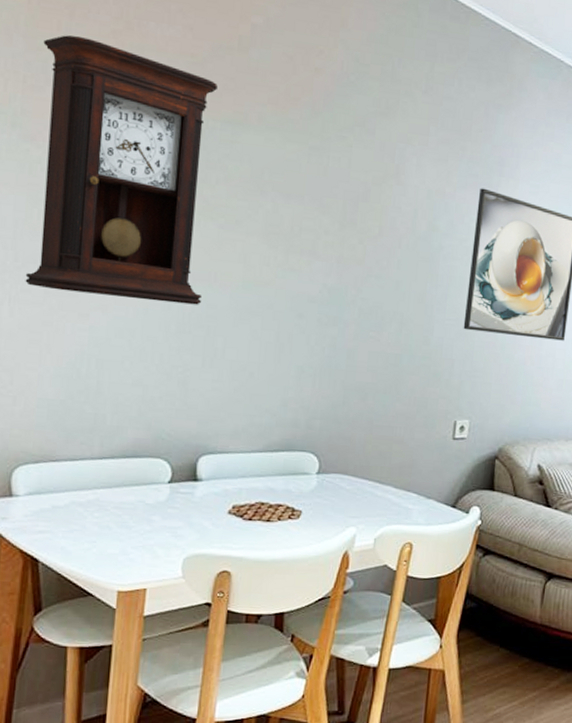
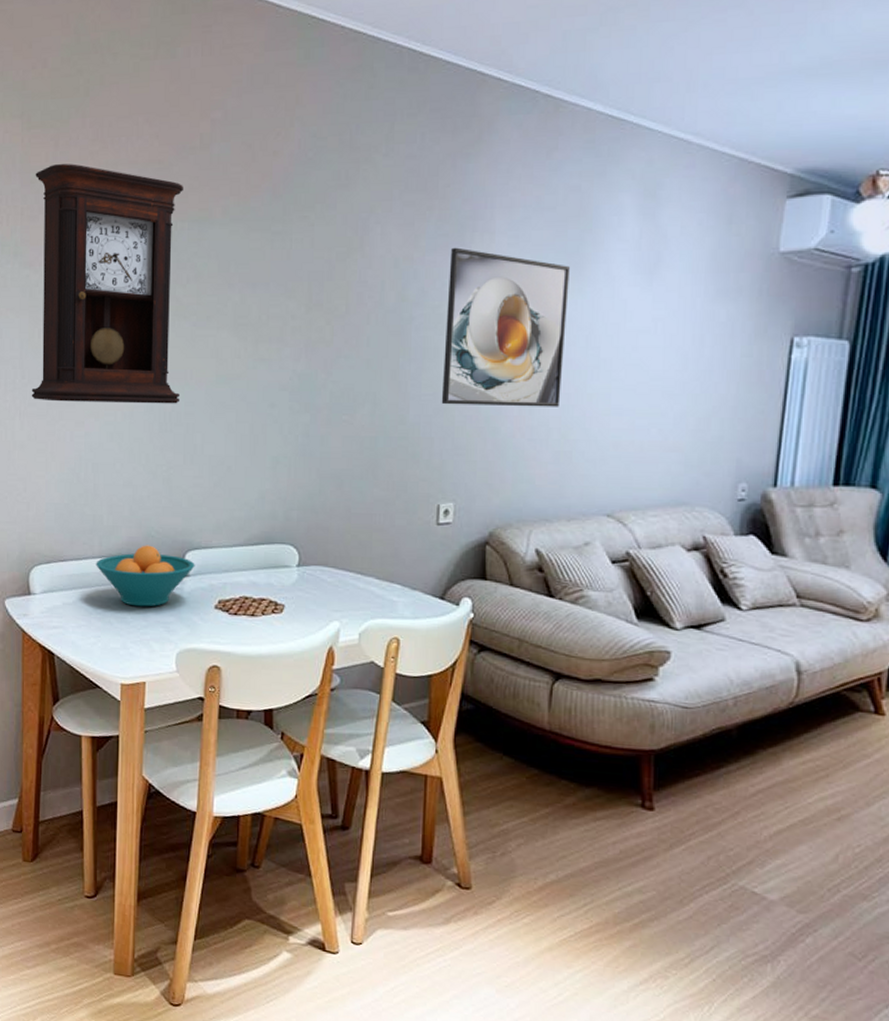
fruit bowl: none [95,447,209,512] -> present [96,545,195,607]

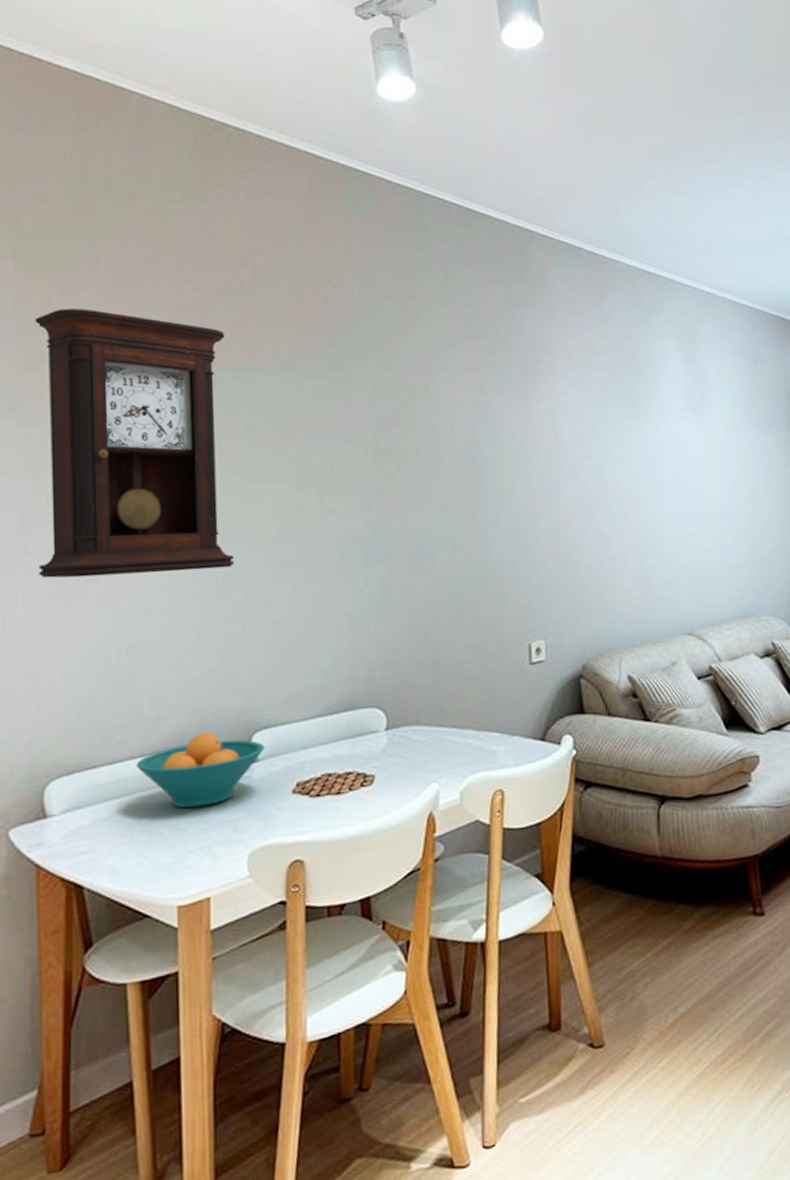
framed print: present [441,247,570,407] -> none [516,390,634,543]

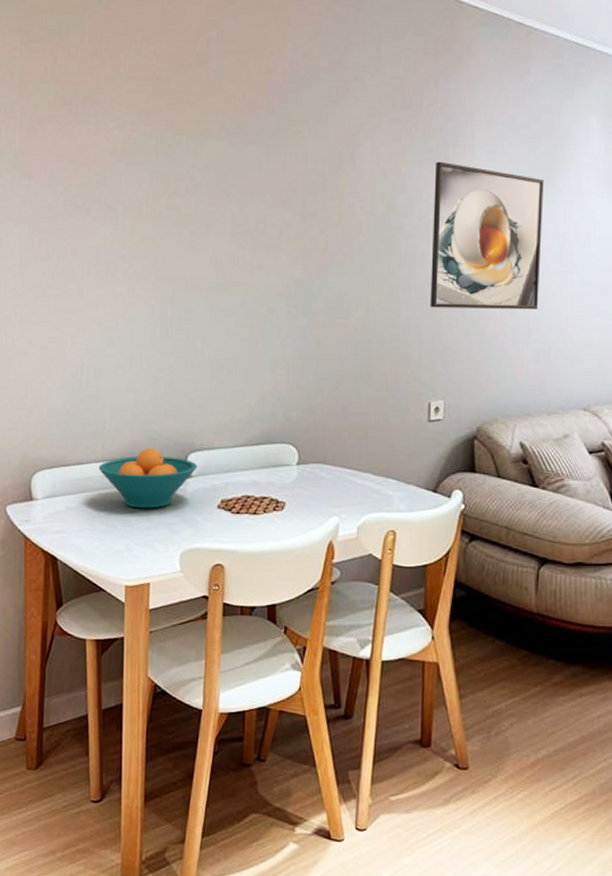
pendulum clock: present [35,308,235,578] -> none [32,78,181,310]
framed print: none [516,390,634,543] -> present [430,161,544,310]

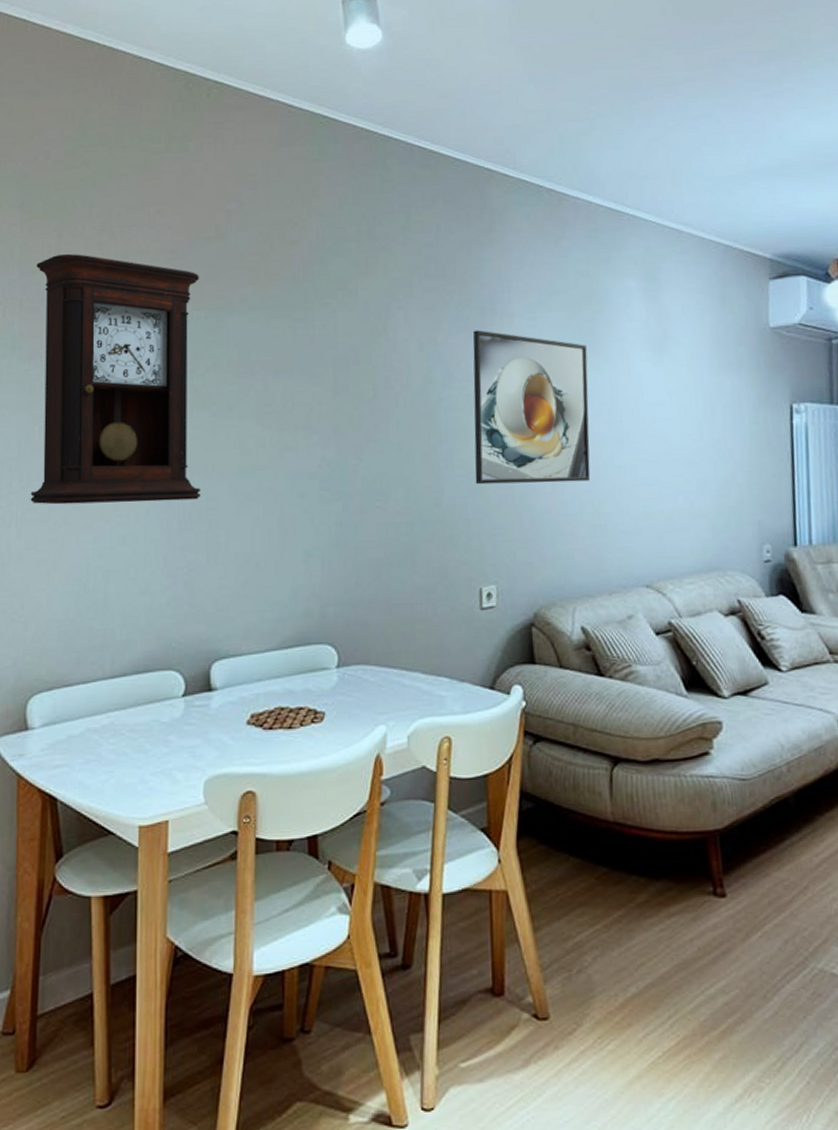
pendulum clock: none [32,78,181,310] -> present [30,254,202,505]
fruit bowl: present [99,448,198,509] -> none [107,658,223,731]

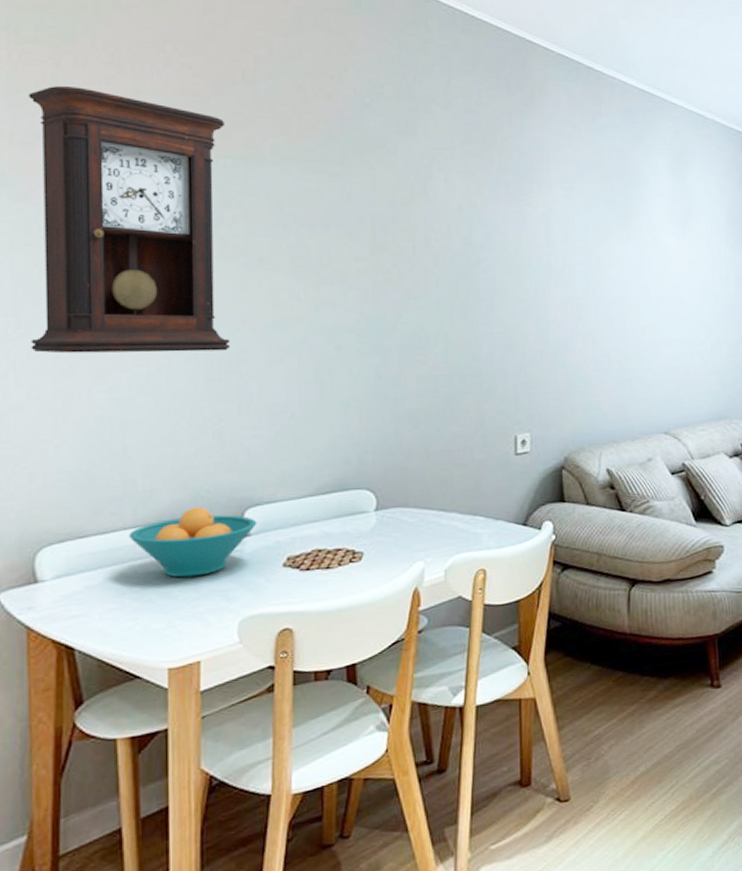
fruit bowl: none [107,658,223,731] -> present [129,506,257,578]
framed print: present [472,330,591,485] -> none [512,196,619,341]

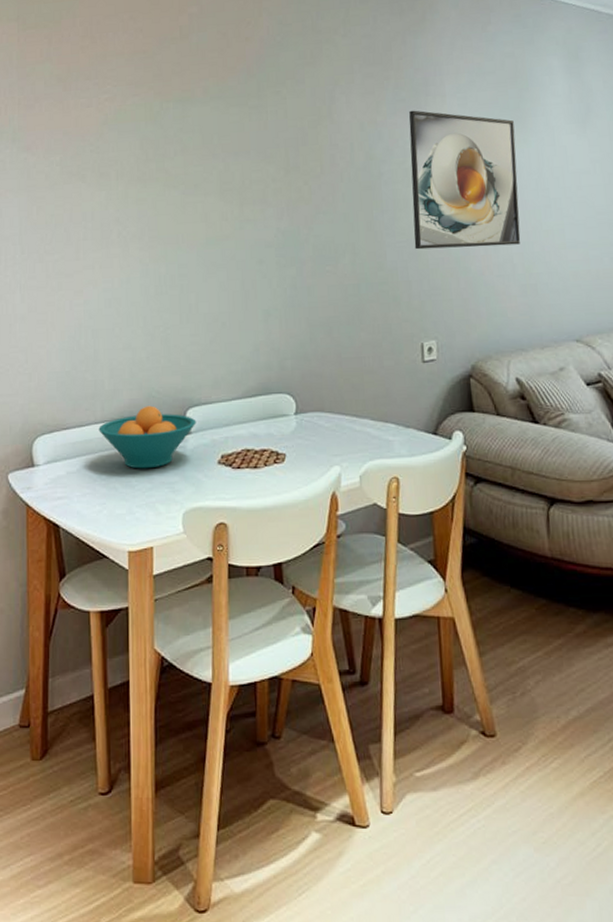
pendulum clock: present [28,86,231,354] -> none [31,57,174,274]
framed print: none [512,196,619,341] -> present [409,110,521,250]

